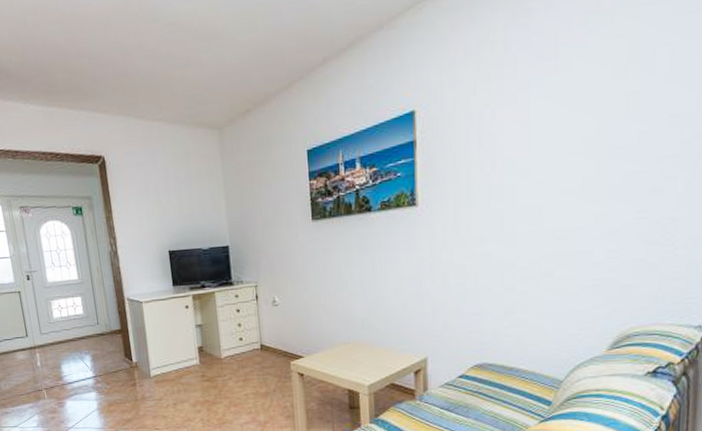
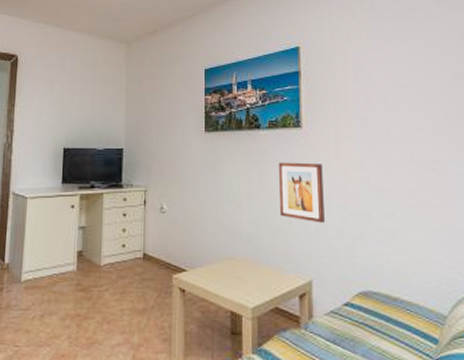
wall art: none [391,243,441,304] -> present [278,162,325,224]

